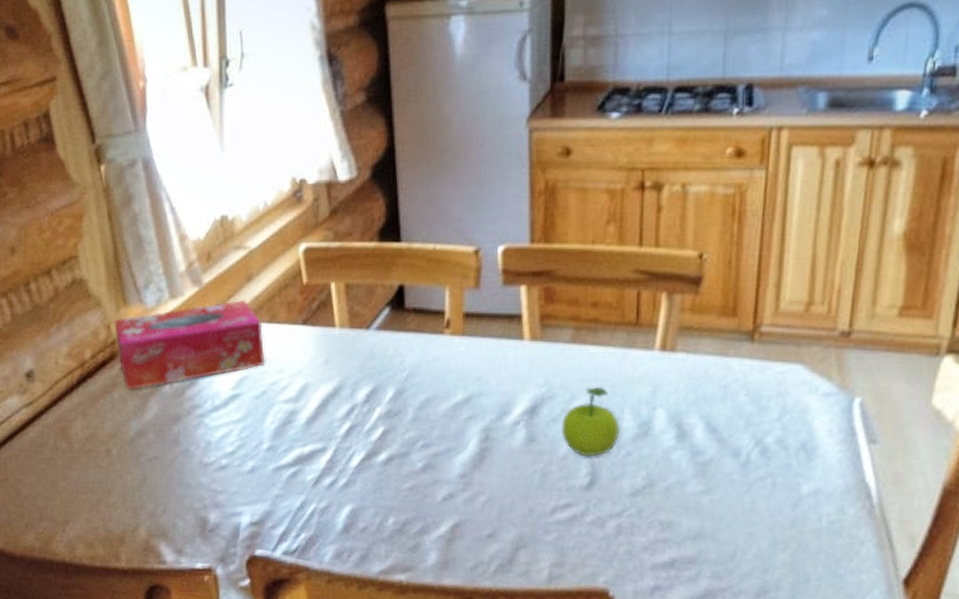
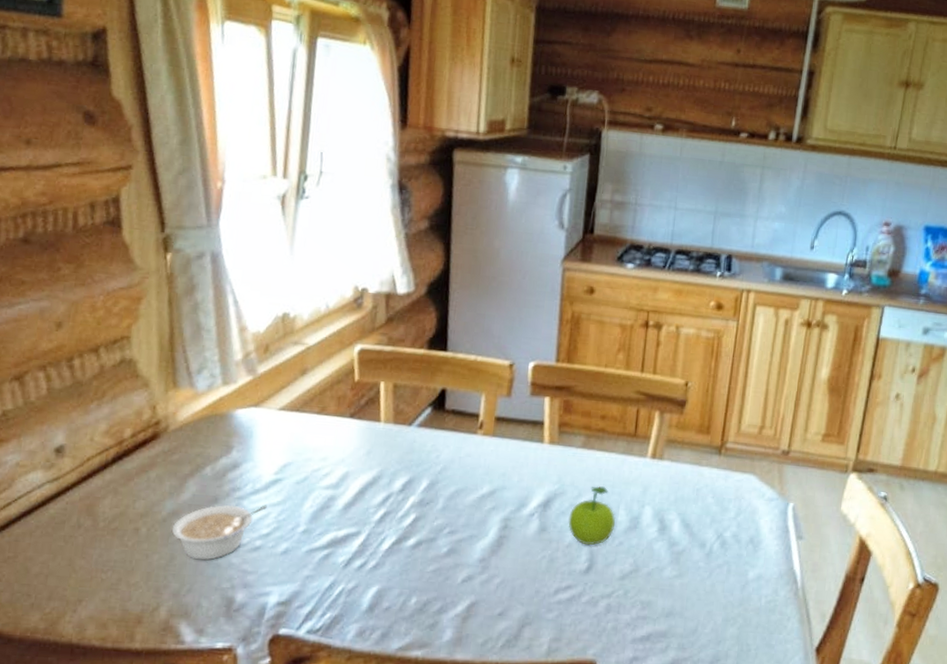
tissue box: present [114,300,265,389] -> none [160,391,312,470]
legume: none [140,422,229,480] -> present [171,505,267,560]

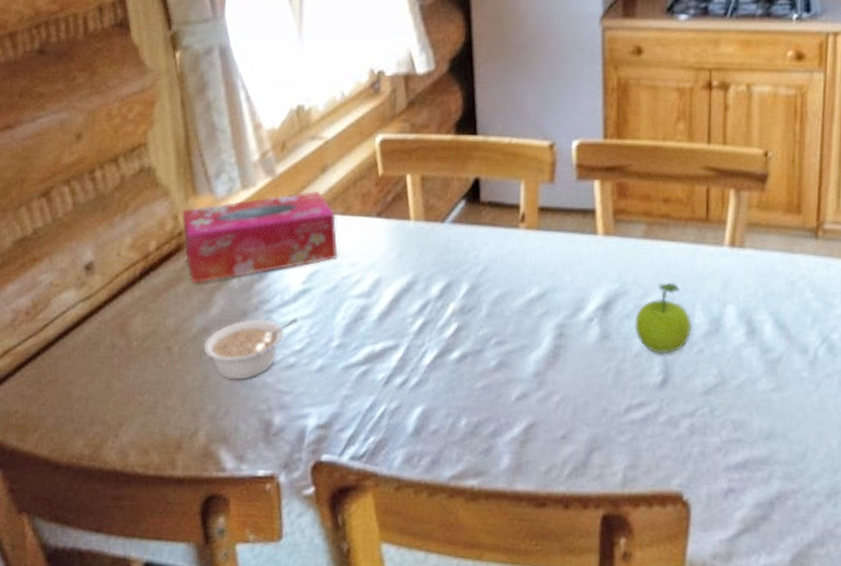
tissue box: none [160,391,312,470] -> present [182,191,338,283]

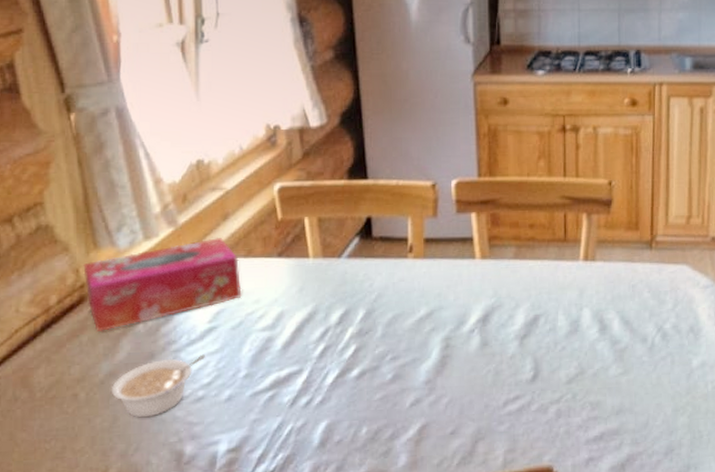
fruit: present [634,283,691,354] -> none [509,294,555,354]

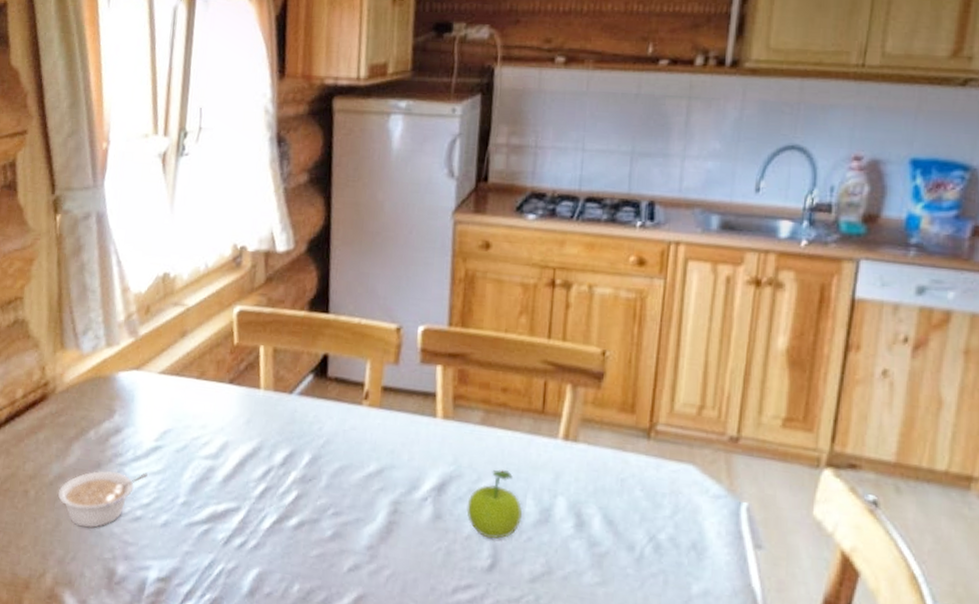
tissue box: present [83,238,242,331] -> none [48,354,191,432]
fruit: none [509,294,555,354] -> present [466,470,522,539]

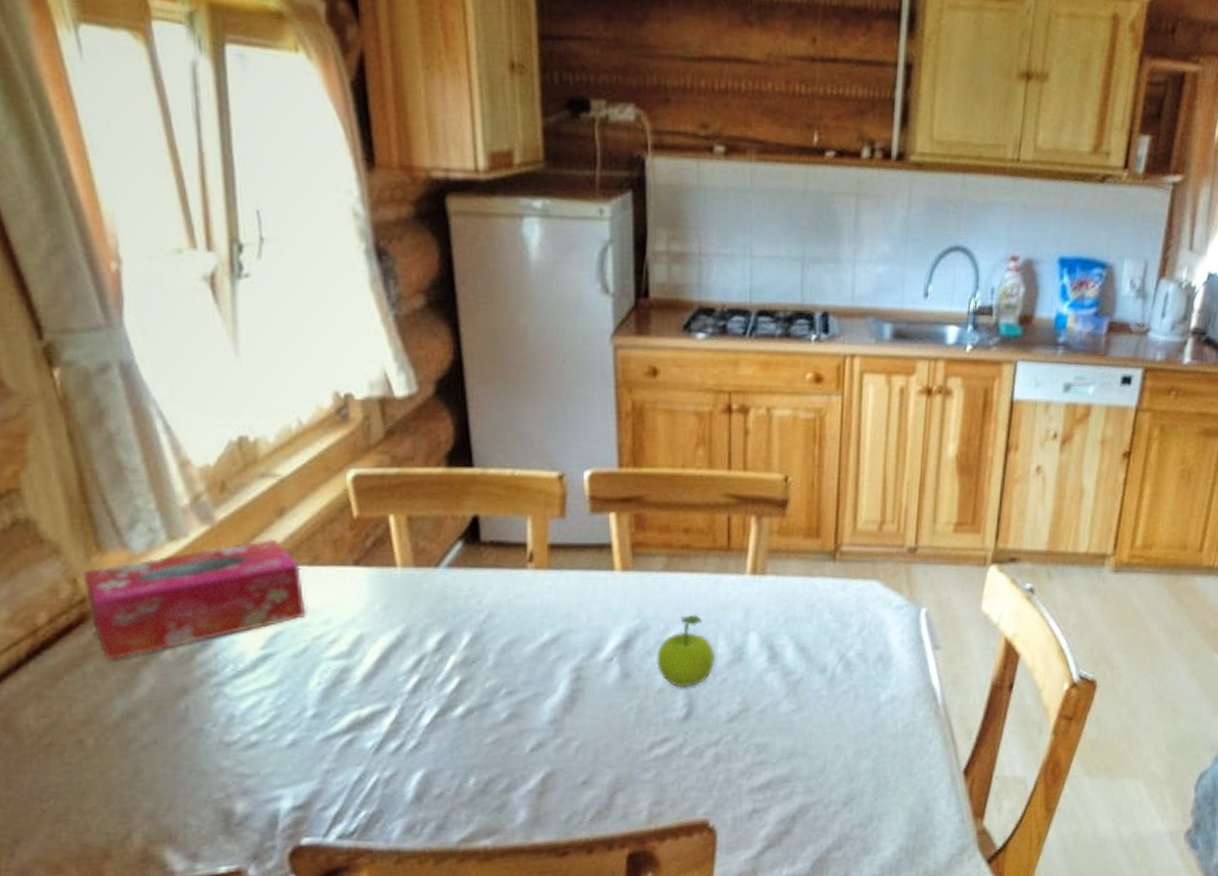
tissue box: none [48,354,191,432] -> present [83,540,306,660]
legume: present [57,471,148,528] -> none [130,689,258,769]

